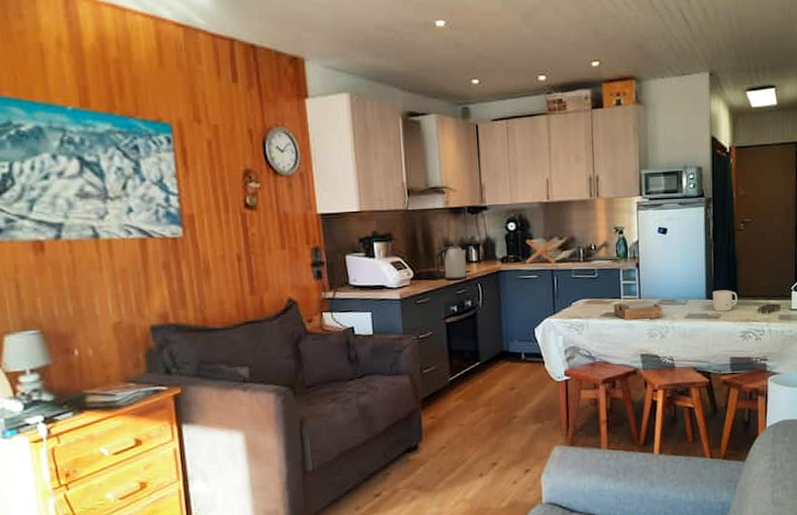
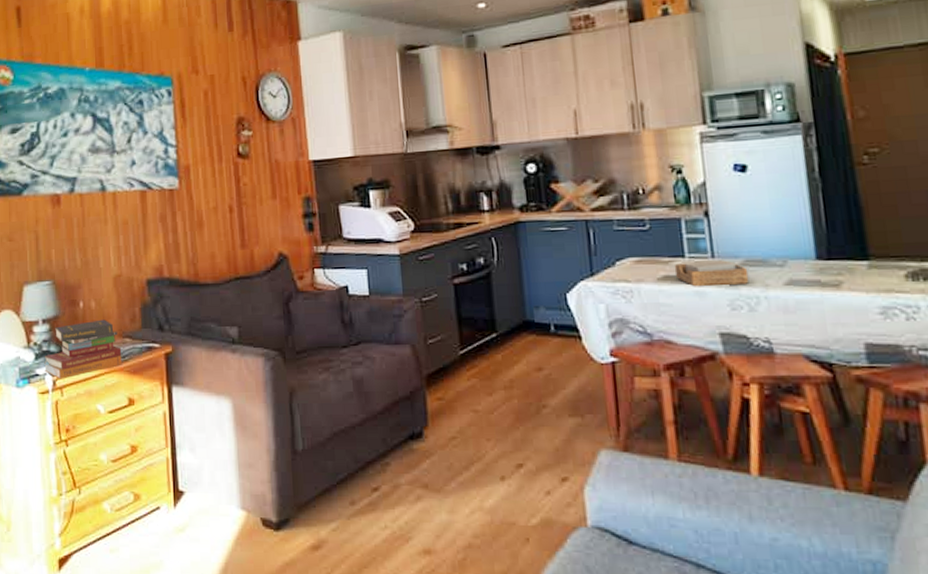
books: none [35,366,127,427] -> present [44,319,122,379]
kettle: present [435,245,468,281] -> none [439,192,479,234]
mug: present [712,290,738,312] -> none [826,247,869,278]

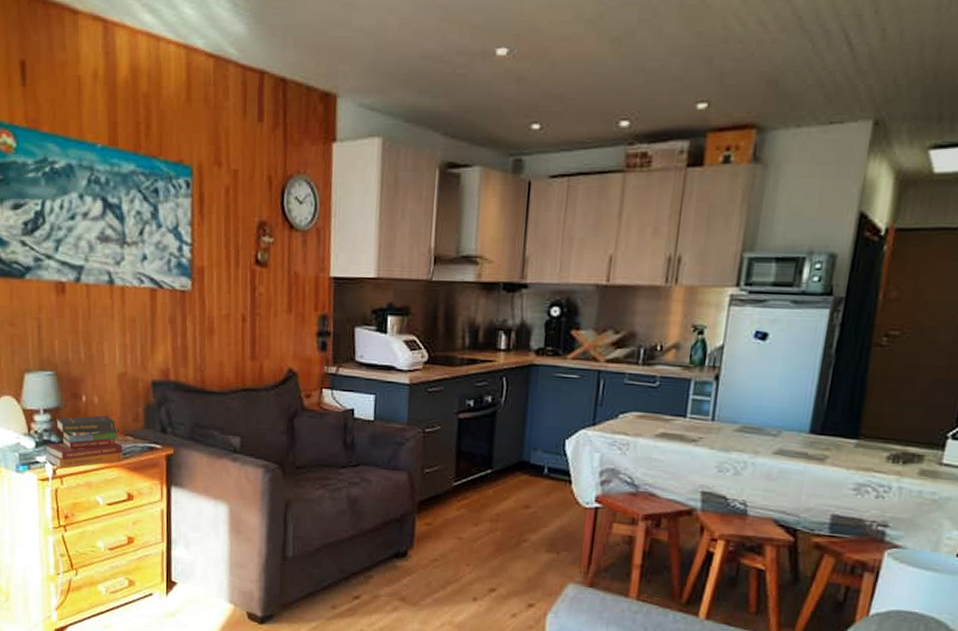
napkin holder: present [674,260,750,287] -> none [672,422,743,450]

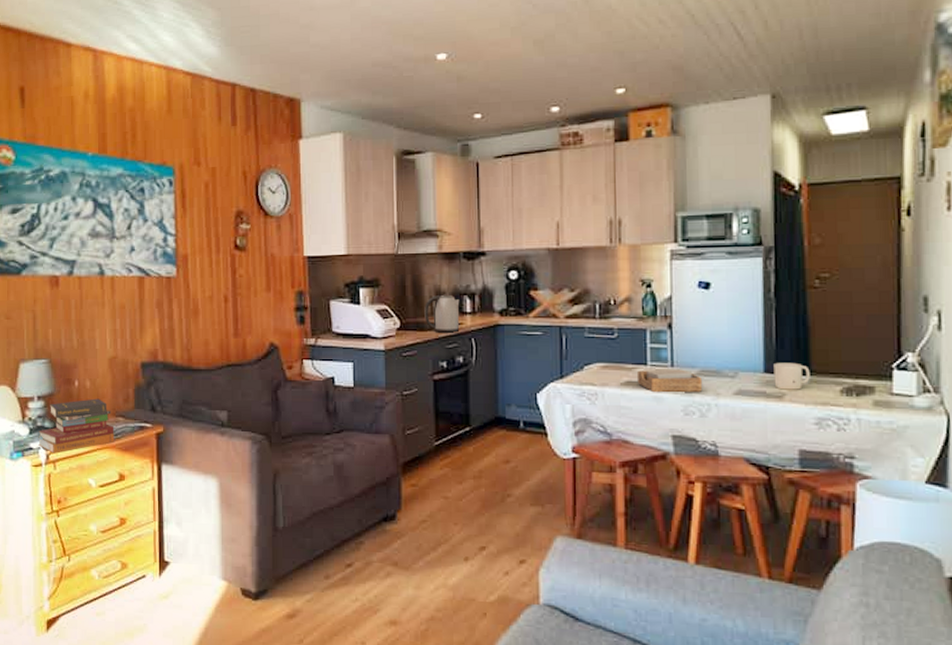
kettle: none [455,328,495,371] -> present [424,294,460,333]
napkin holder: none [672,422,743,450] -> present [636,369,703,393]
mug: none [818,423,859,454] -> present [773,362,810,390]

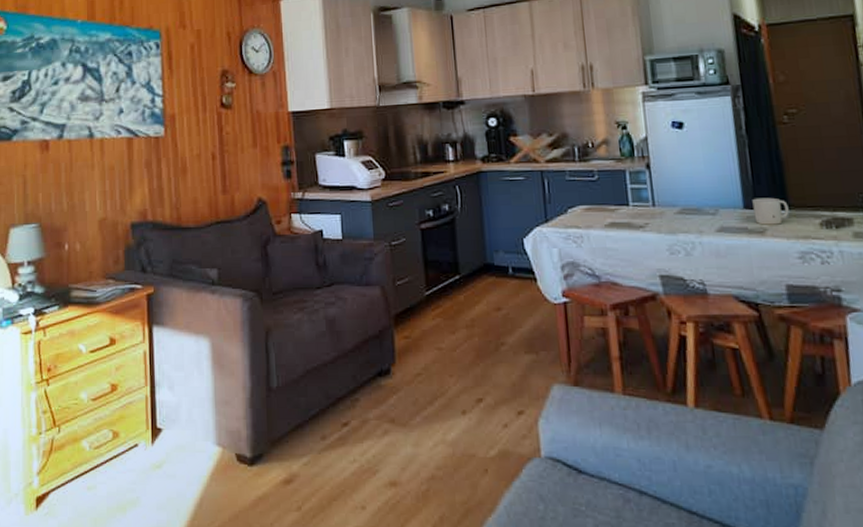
books: present [38,398,114,454] -> none [28,261,105,320]
kettle: present [424,294,460,333] -> none [408,143,444,182]
napkin holder: present [636,369,703,393] -> none [619,208,686,233]

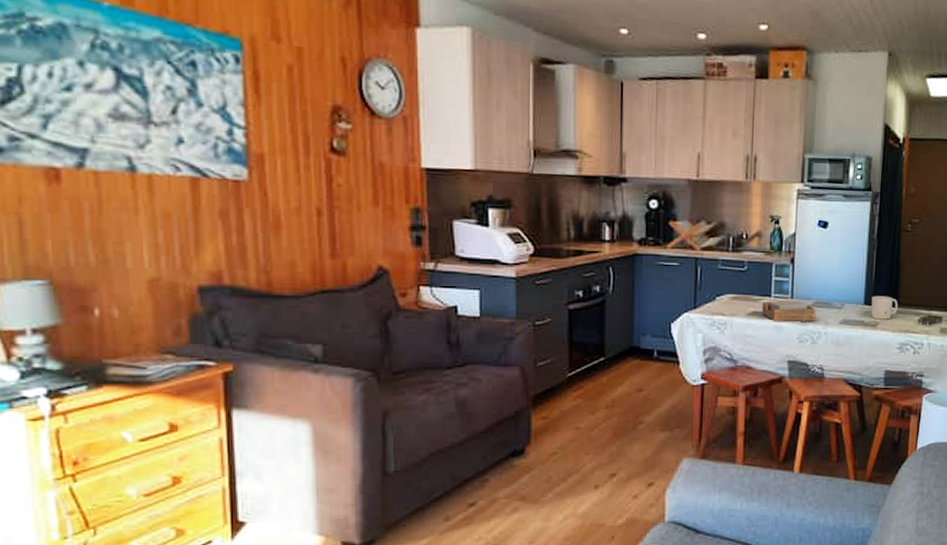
napkin holder: none [619,208,686,233] -> present [761,300,816,323]

